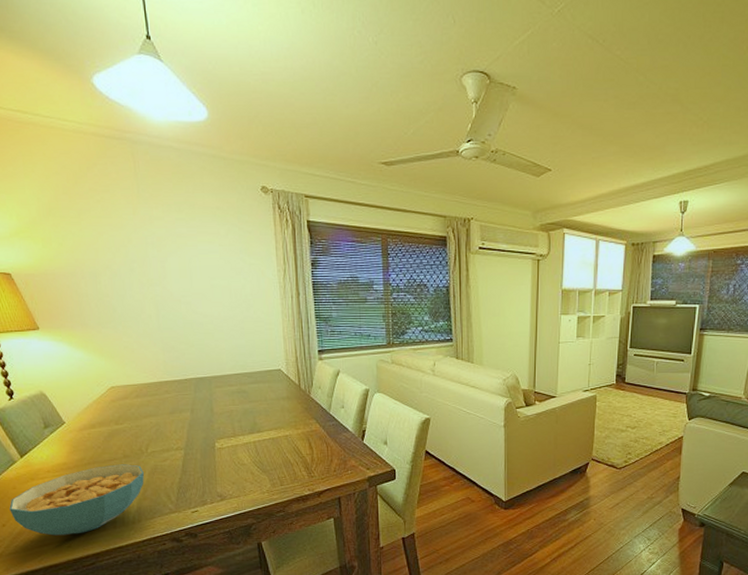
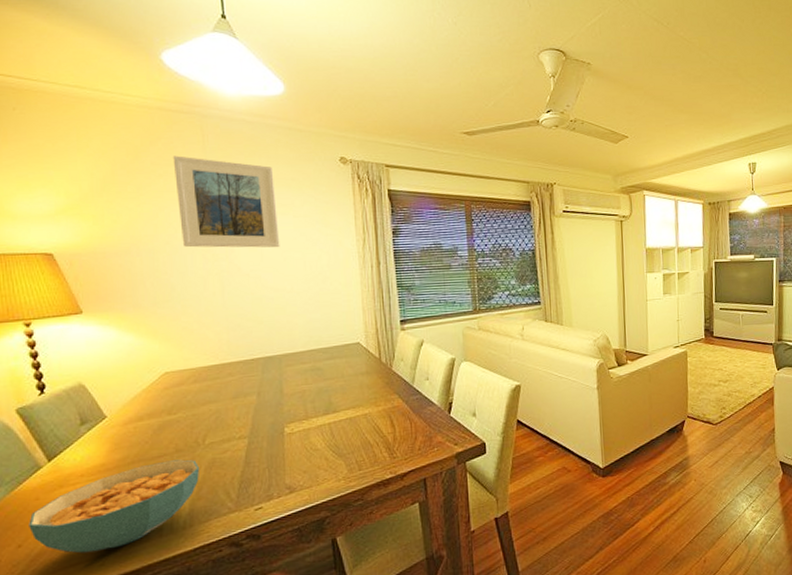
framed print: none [108,182,207,276] -> present [172,155,280,248]

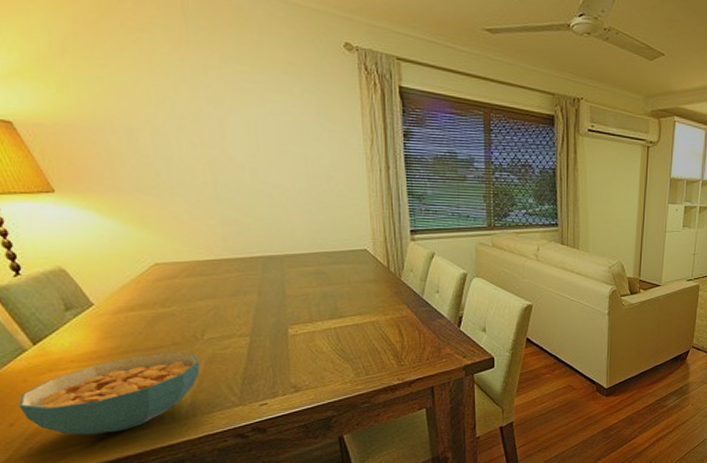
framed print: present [172,155,280,248] -> none [146,19,278,140]

